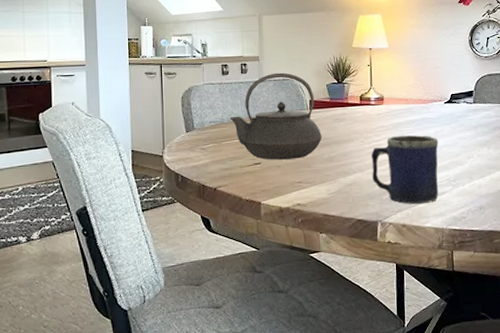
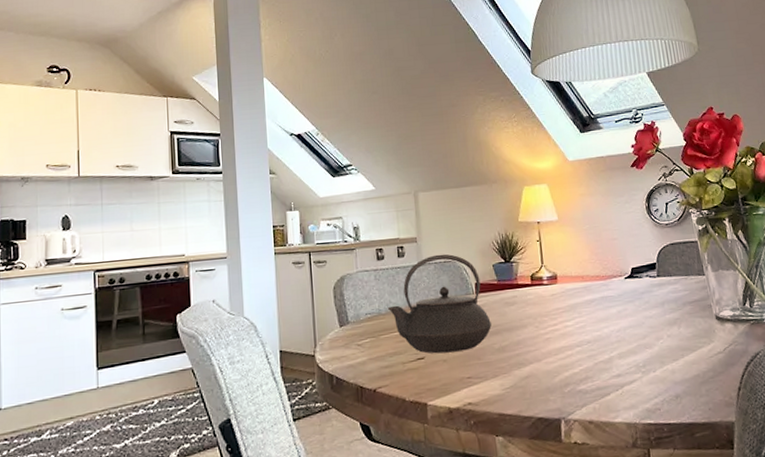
mug: present [371,135,439,205] -> none [548,316,628,397]

